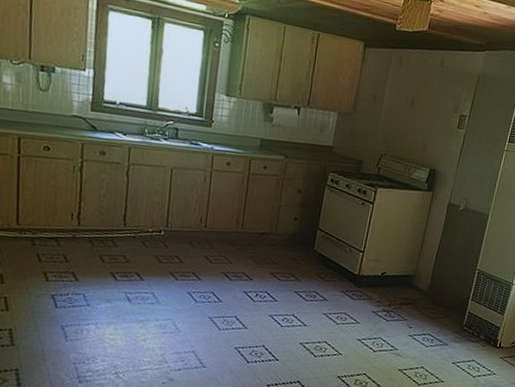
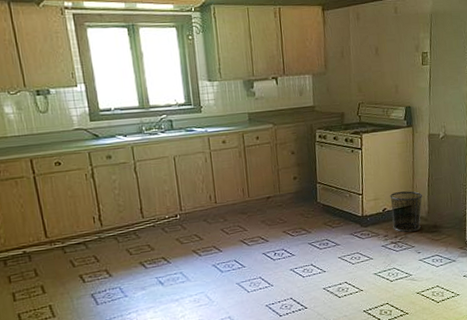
waste bin: none [388,257,428,304] -> present [390,191,423,233]

